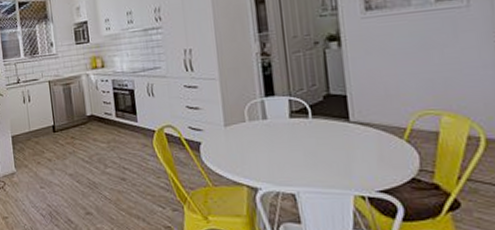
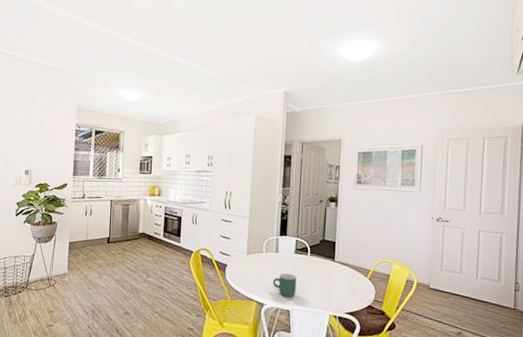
mug: none [264,144,300,177] -> present [272,272,297,298]

